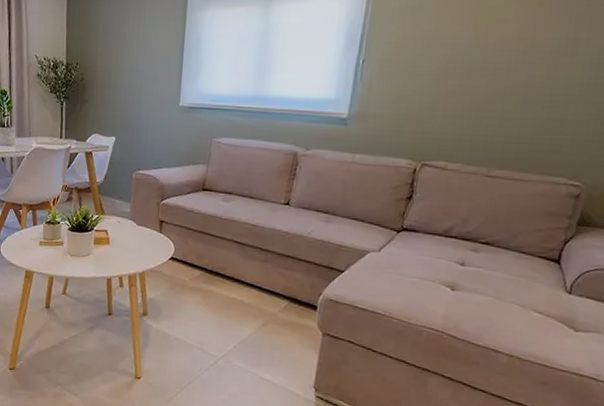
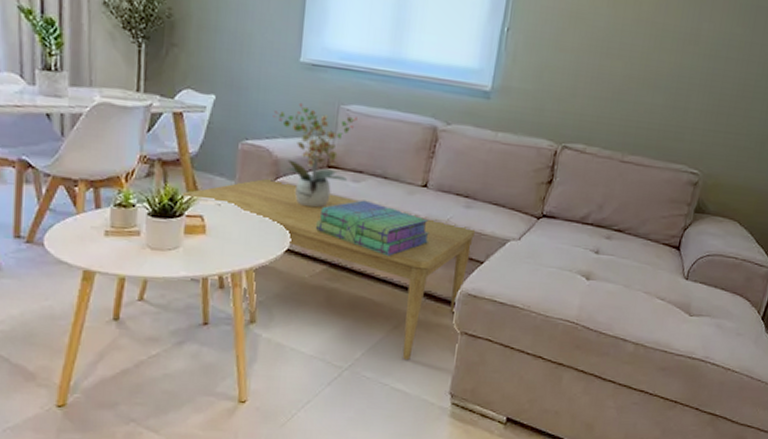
coffee table: none [93,200,336,354] -> present [183,178,476,360]
potted plant: none [158,138,227,224] -> present [273,102,357,208]
stack of books: none [193,216,292,264] -> present [315,200,429,256]

